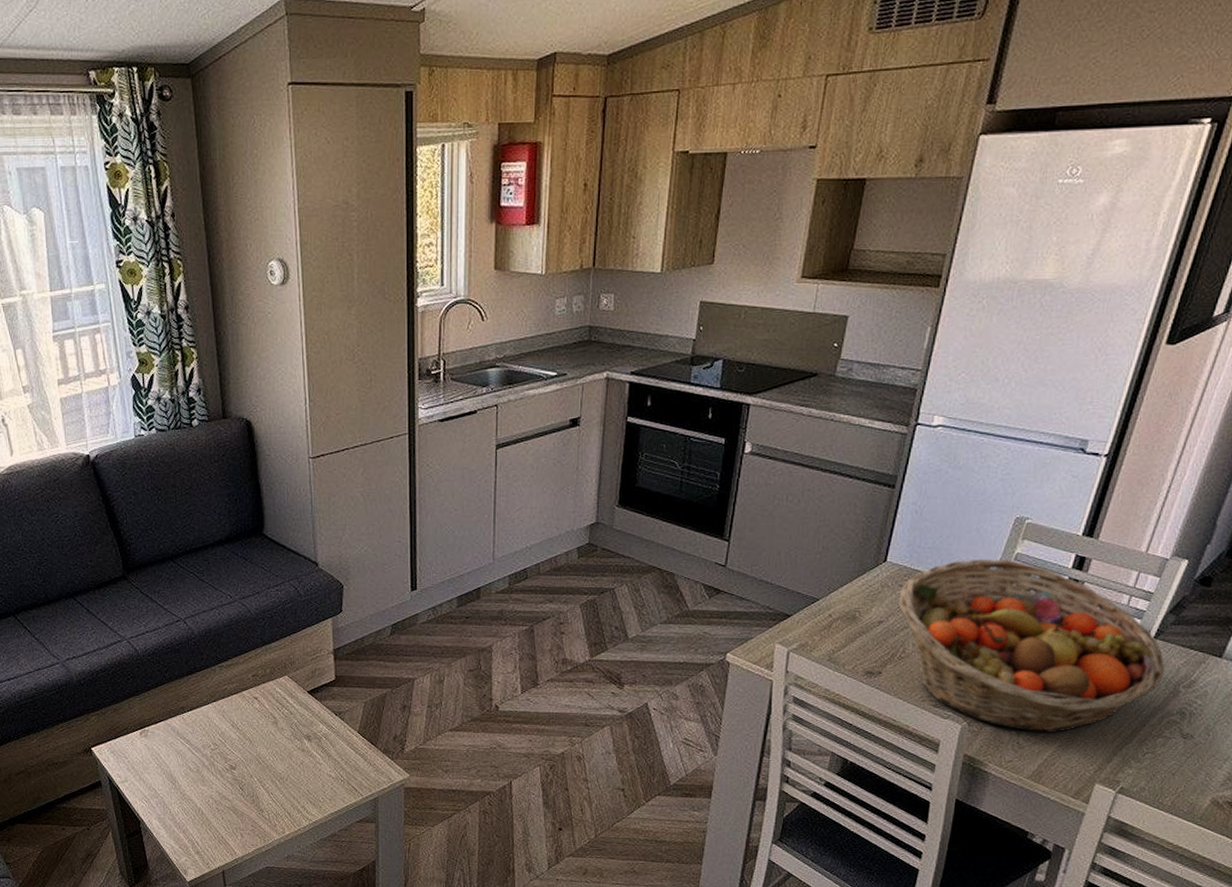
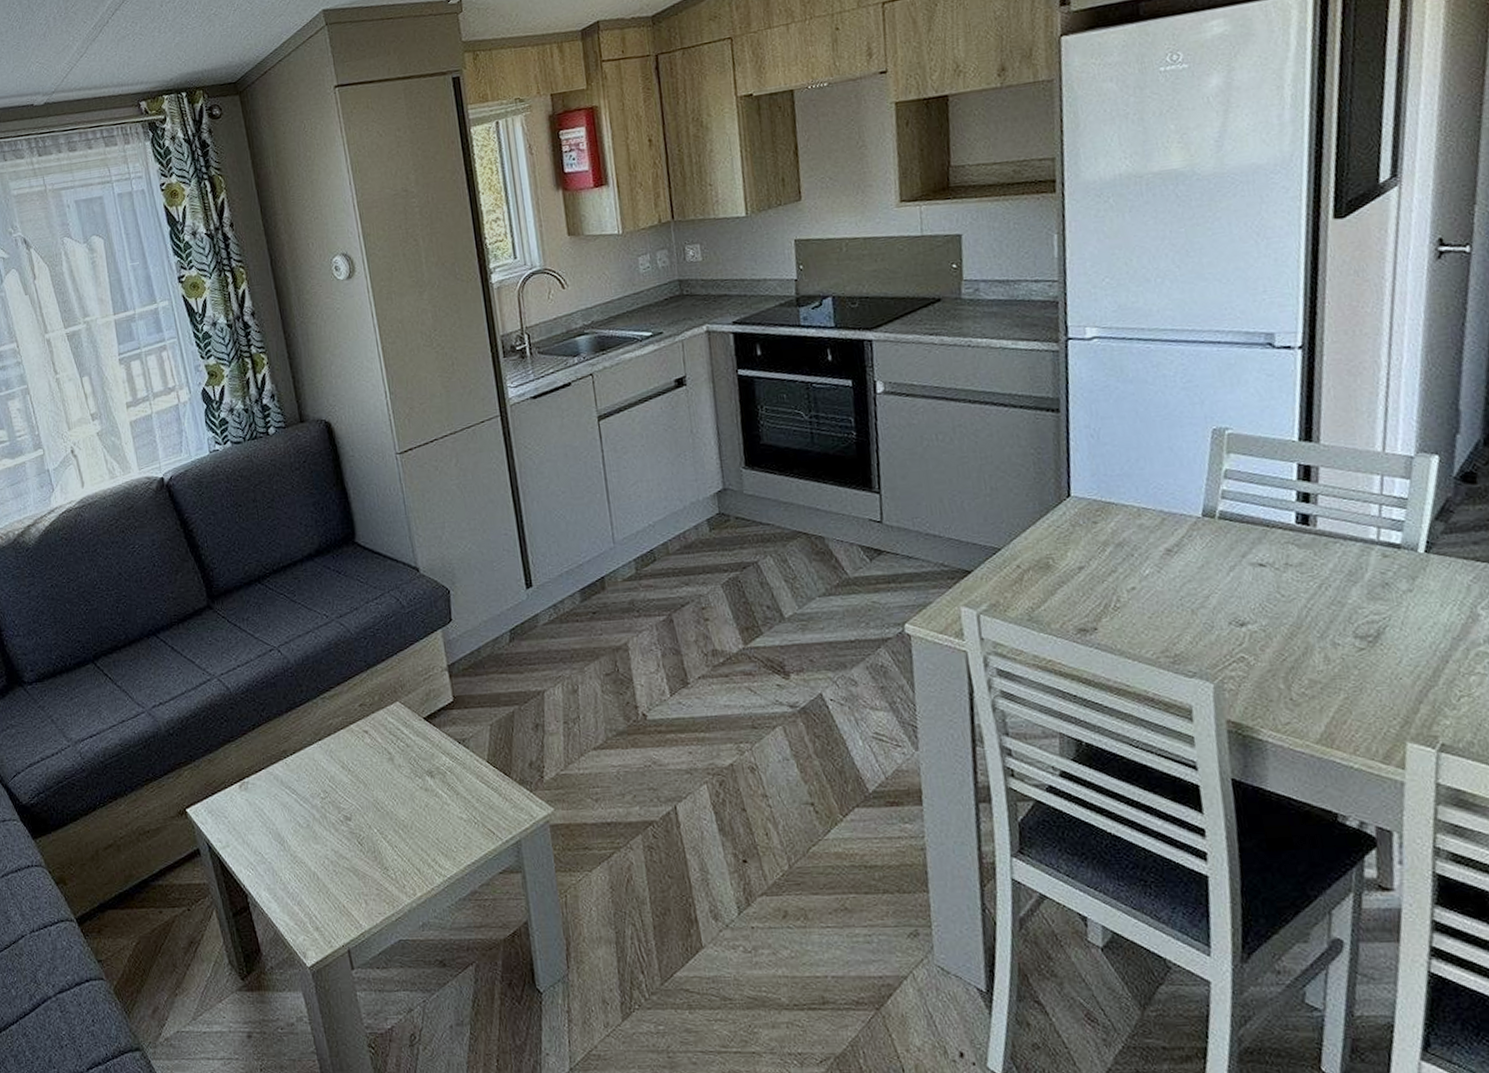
fruit basket: present [898,559,1165,732] -> none [1096,478,1452,684]

